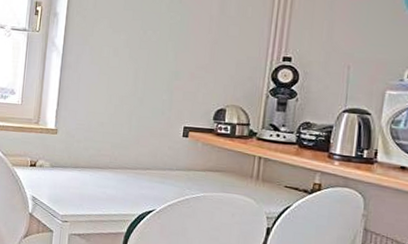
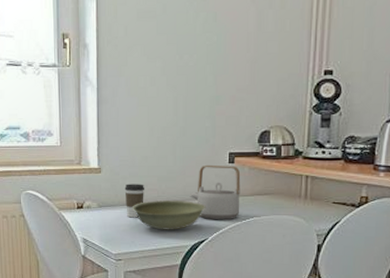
coffee cup: none [77,147,98,182] -> present [124,184,145,218]
bowl: none [83,166,157,198] -> present [132,200,206,230]
teapot: none [141,136,194,193] -> present [189,164,241,220]

